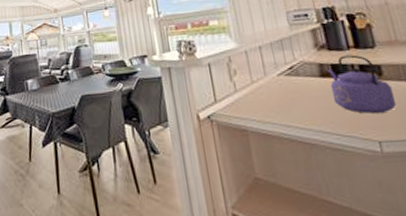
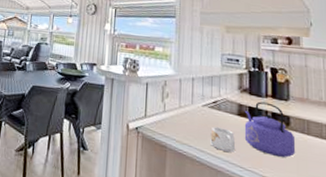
mug: none [293,95,327,122] -> present [210,127,236,153]

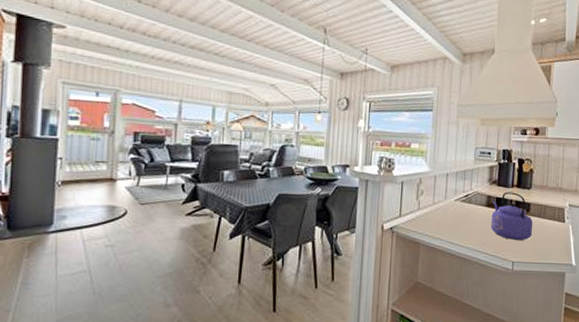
mug: present [210,127,236,153] -> none [460,219,483,242]

